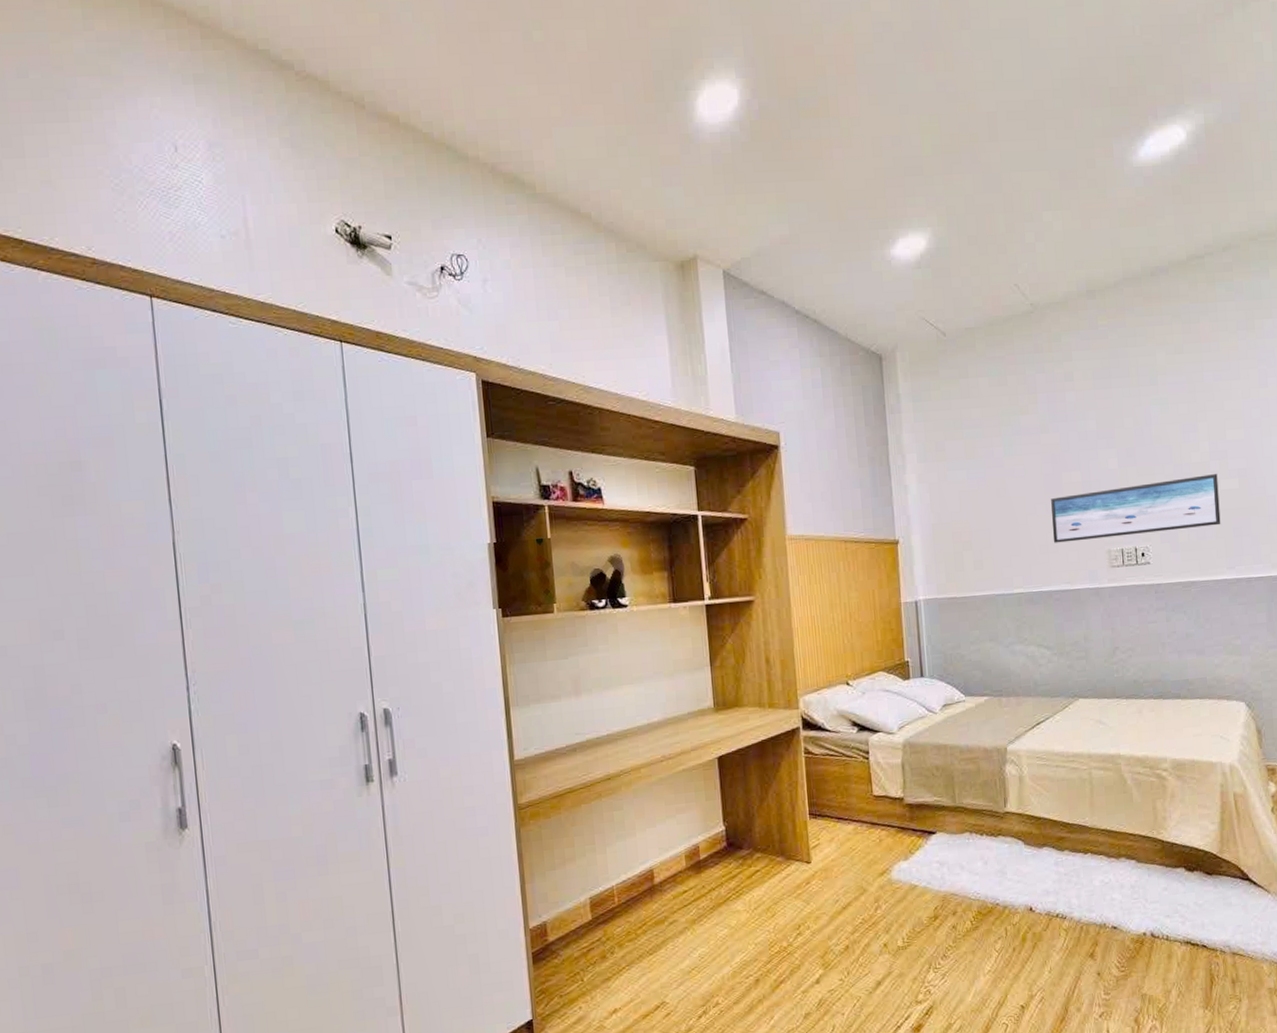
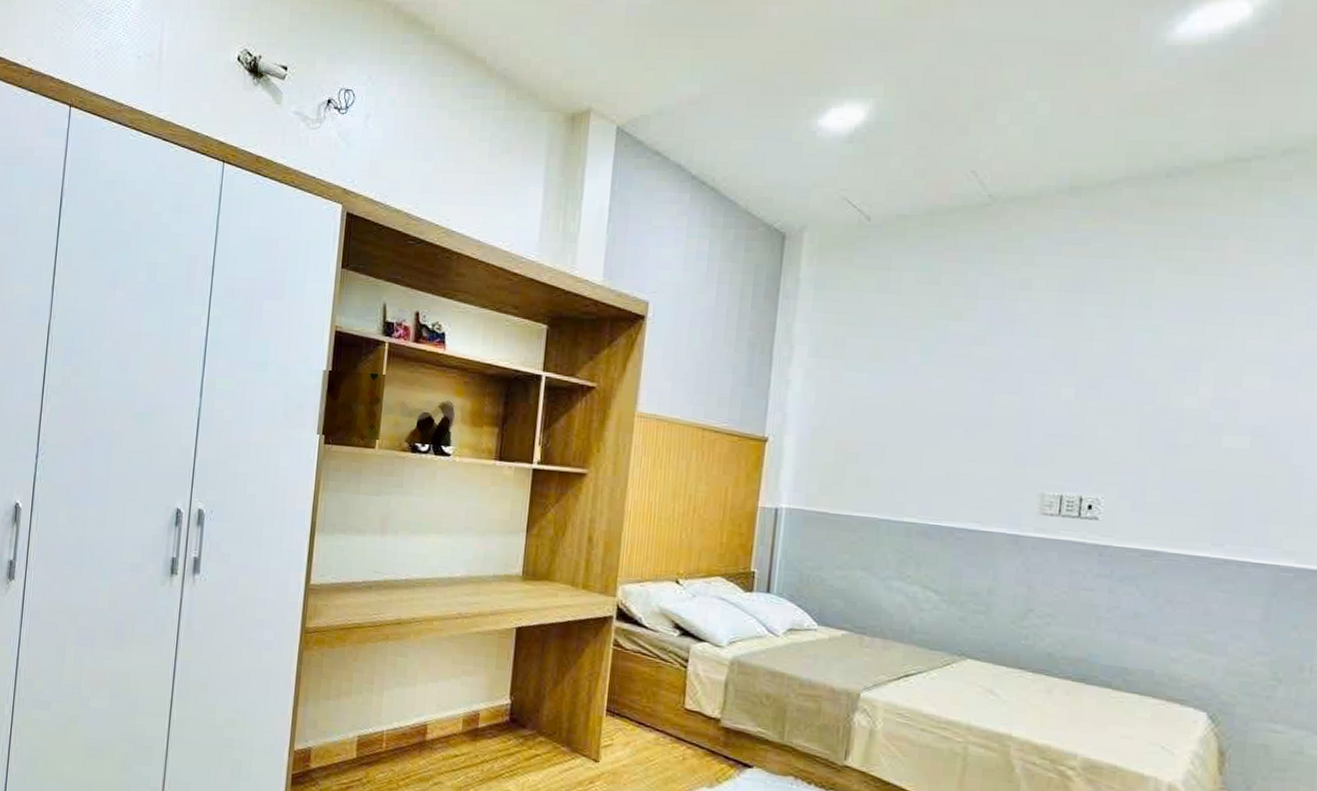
wall art: present [1051,474,1221,543] -> none [968,421,1220,490]

